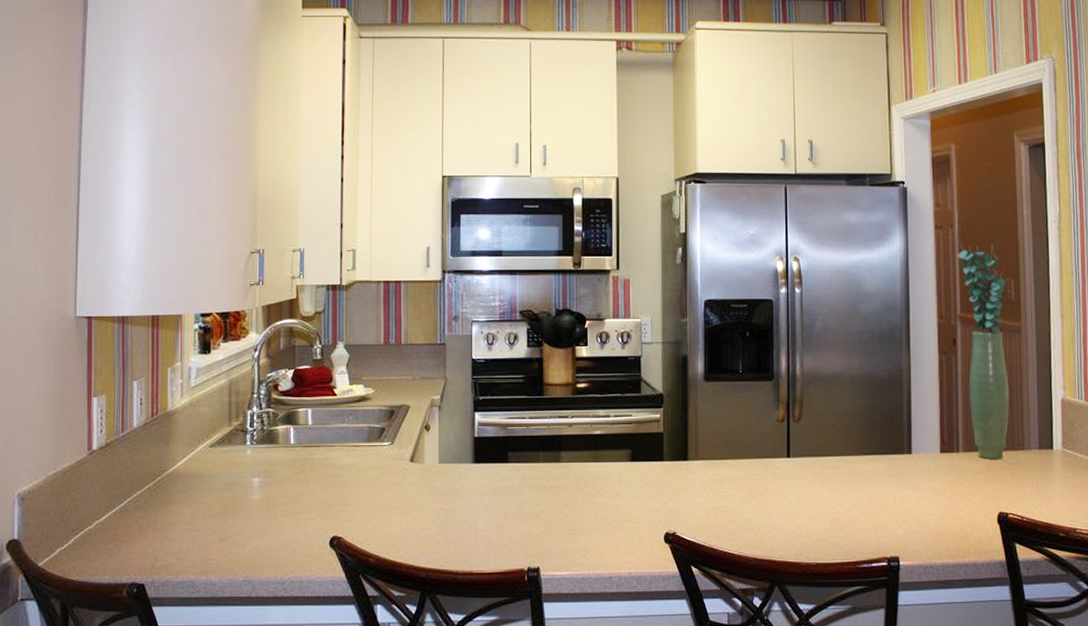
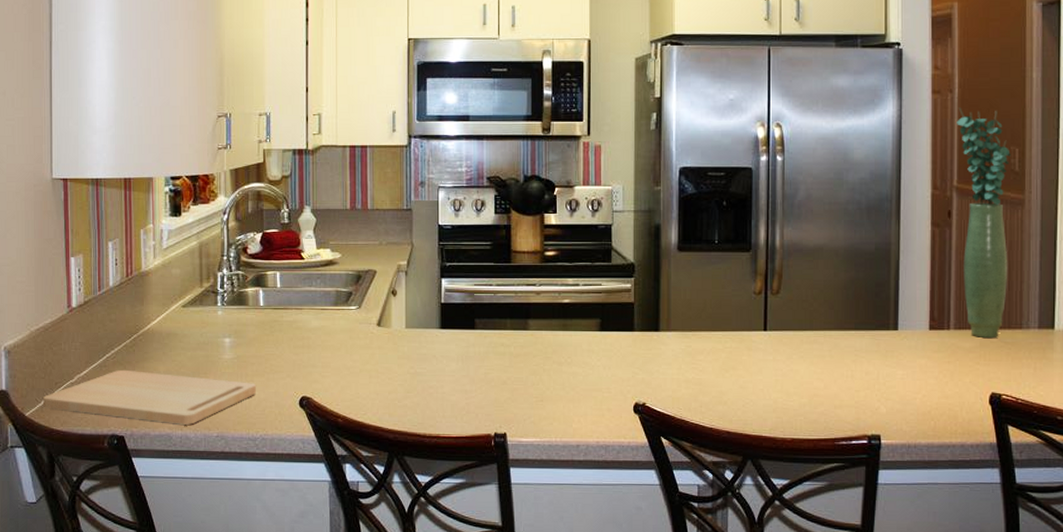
cutting board: none [58,513,285,570] -> present [43,369,256,425]

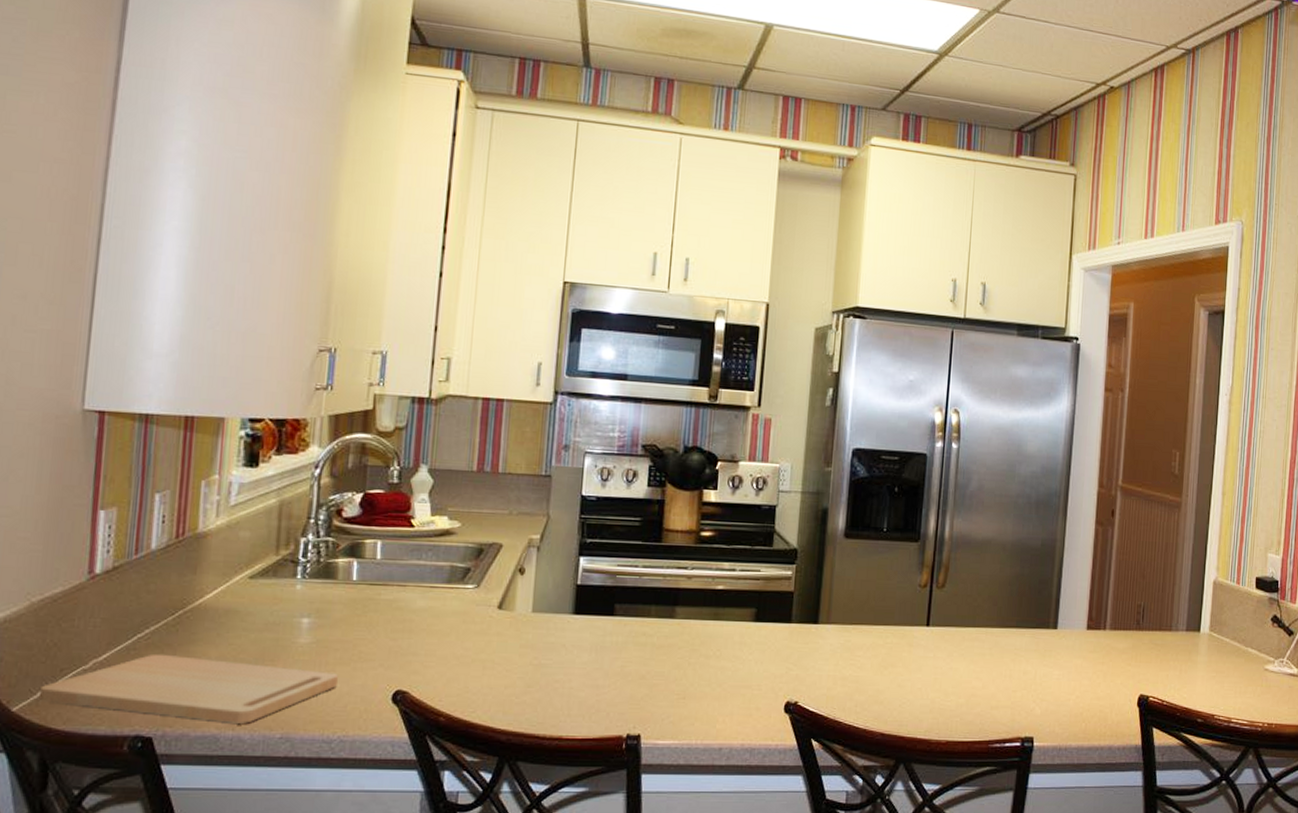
vase: present [957,107,1011,338] -> none [1121,407,1172,639]

